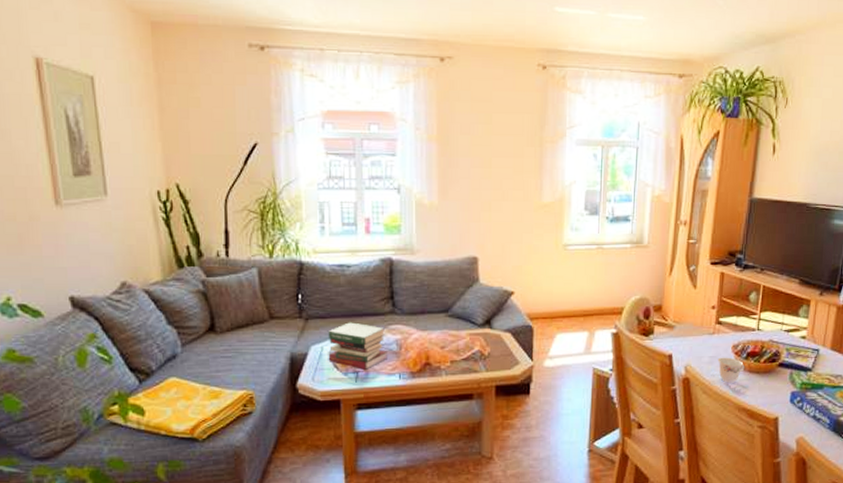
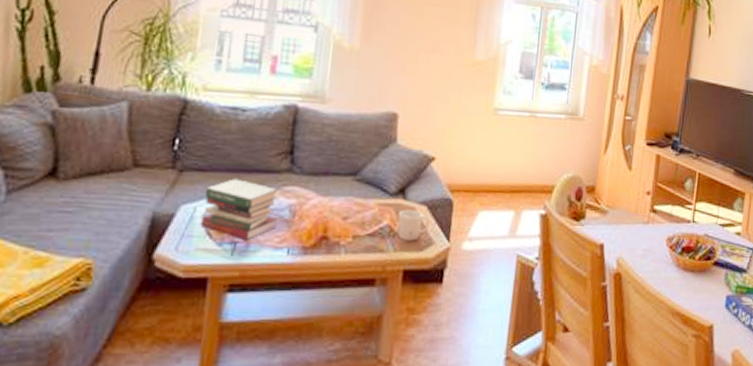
mug: none [486,336,514,362] -> present [397,209,429,241]
teacup: present [717,357,745,384] -> none [651,251,680,283]

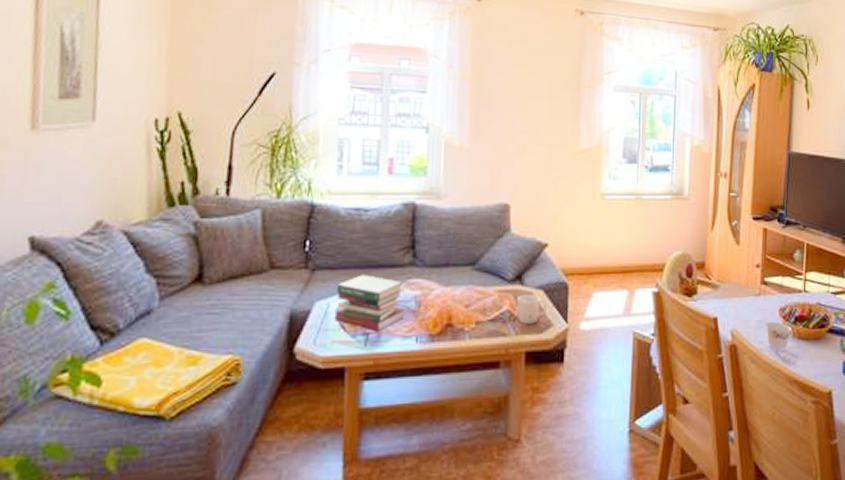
teacup: none [651,251,680,283] -> present [765,321,794,352]

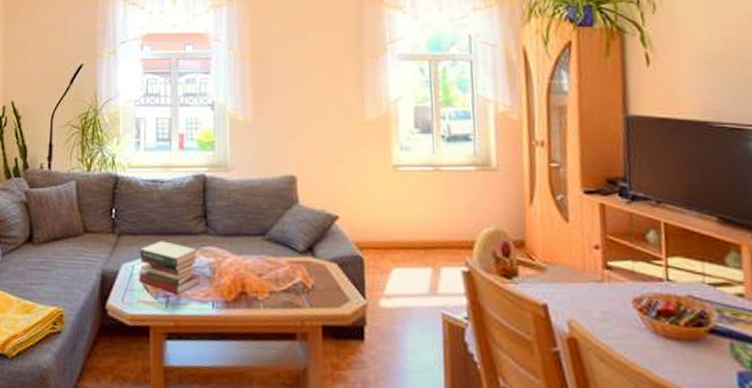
mug: present [516,294,547,324] -> none [309,266,342,298]
teacup: present [765,321,794,352] -> none [614,313,658,352]

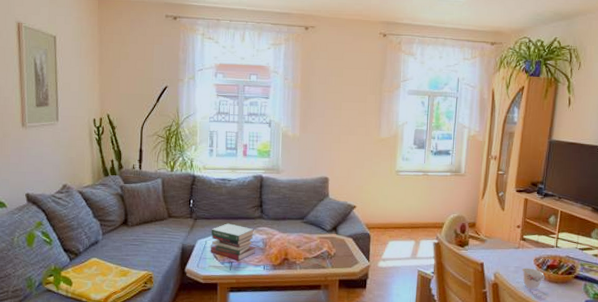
teacup: none [614,313,658,352] -> present [522,268,545,291]

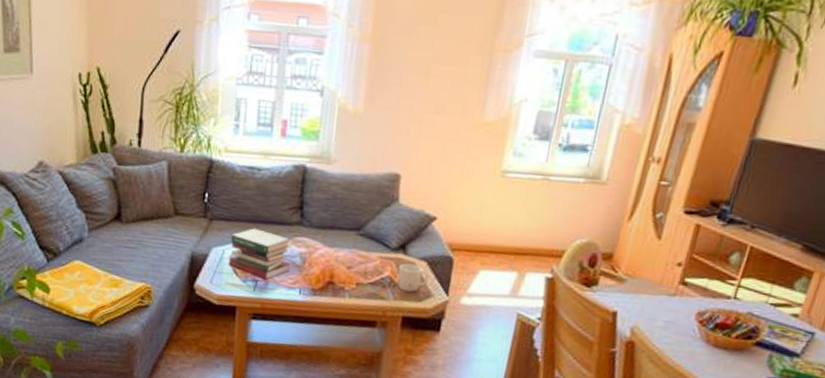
mug: none [332,240,354,261] -> present [397,263,429,292]
teacup: present [522,268,545,291] -> none [674,323,710,357]

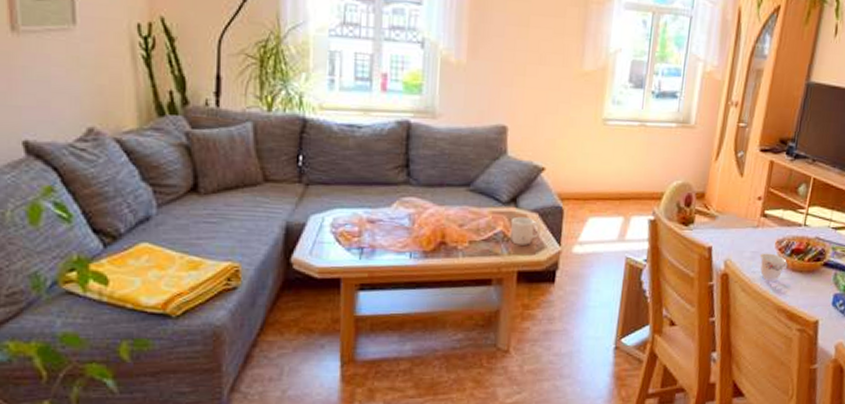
books: present [229,228,290,281] -> none [330,191,398,247]
teacup: none [674,323,710,357] -> present [759,253,788,283]

